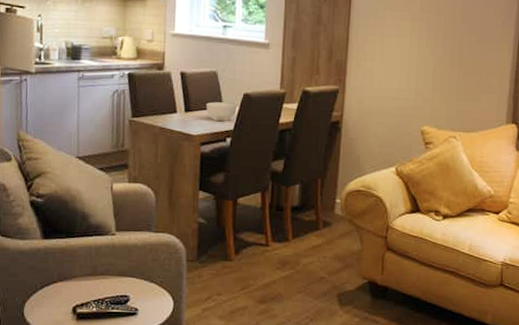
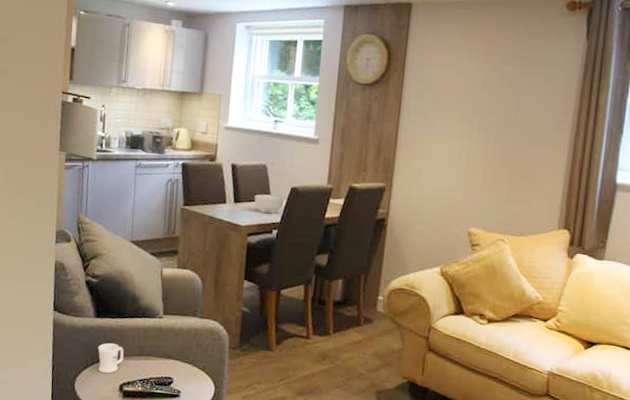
mug: none [47,264,76,297] -> present [97,342,124,374]
toaster: none [82,40,111,66] -> present [140,130,168,155]

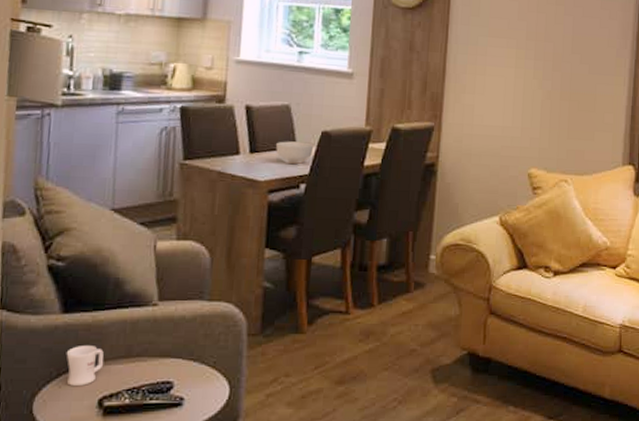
toaster: present [140,130,168,155] -> none [123,66,160,98]

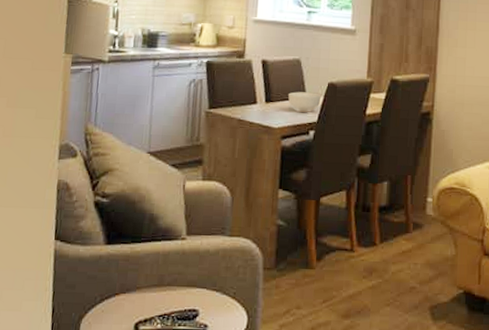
mug: present [66,344,104,387] -> none [108,273,140,312]

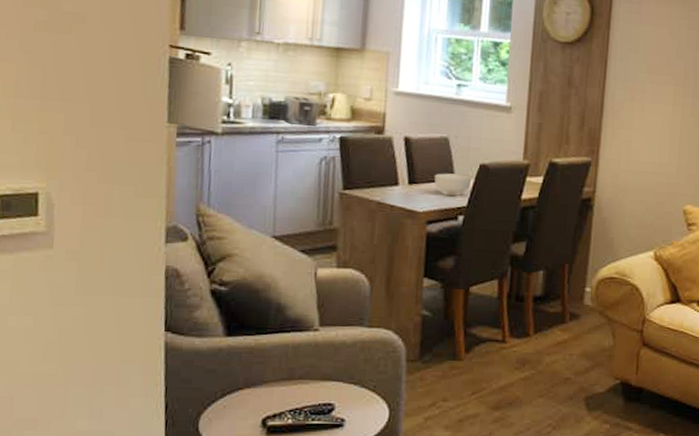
toaster: none [158,26,190,54] -> present [282,95,320,127]

